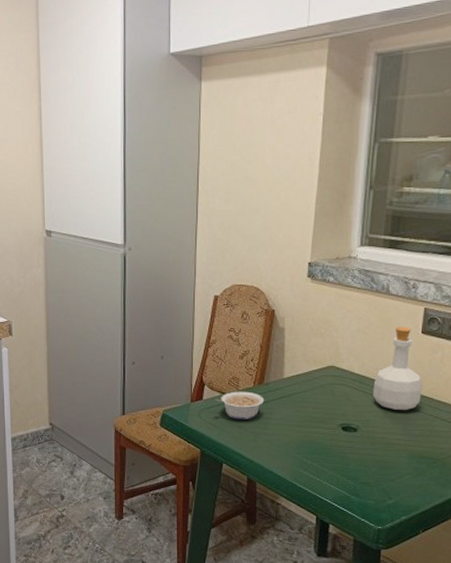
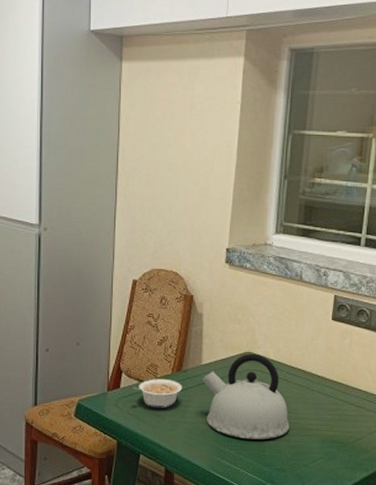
kettle: none [284,367,375,453] -> present [202,353,290,439]
bottle: present [373,326,422,410] -> none [288,313,333,395]

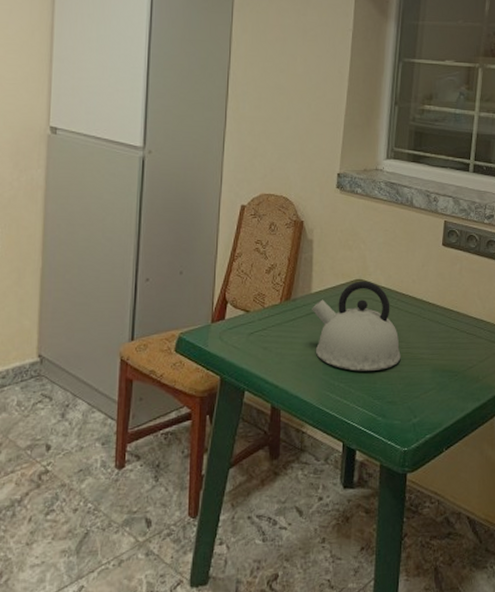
legume: present [132,379,183,408] -> none [238,308,291,340]

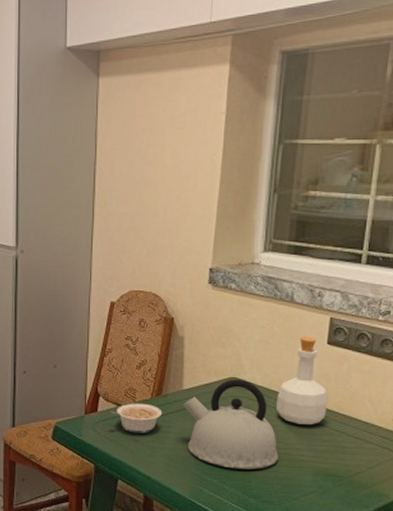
legume: none [238,308,291,340] -> present [110,403,163,433]
bottle: none [399,239,443,323] -> present [276,337,328,424]

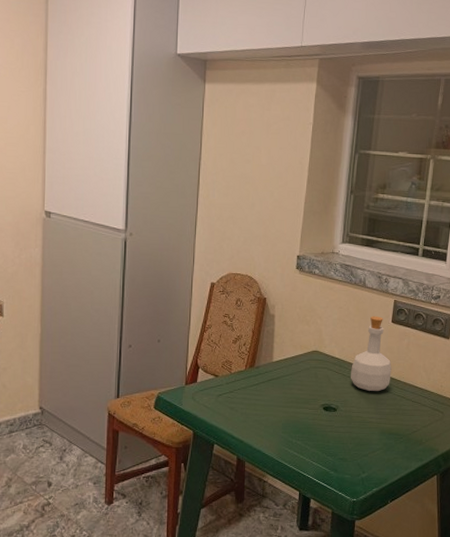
legume: present [110,403,163,433] -> none [208,374,255,401]
kettle: present [183,379,279,469] -> none [273,352,352,431]

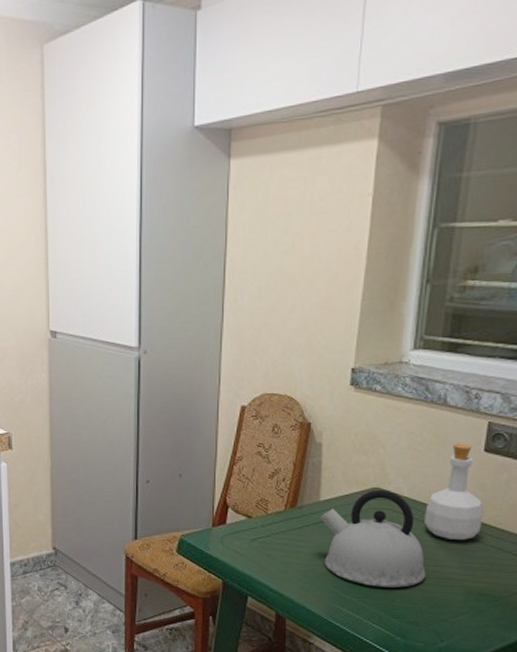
kettle: none [273,352,352,431] -> present [320,489,426,588]

